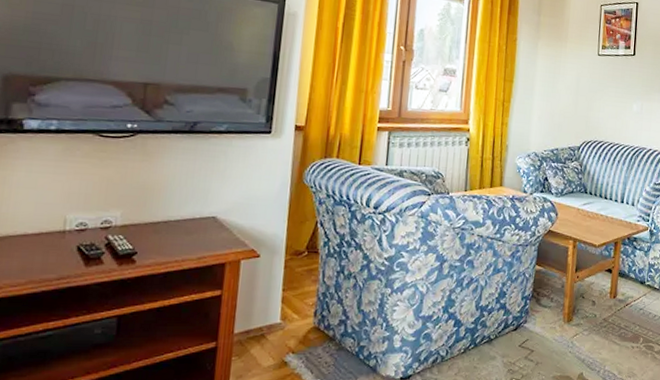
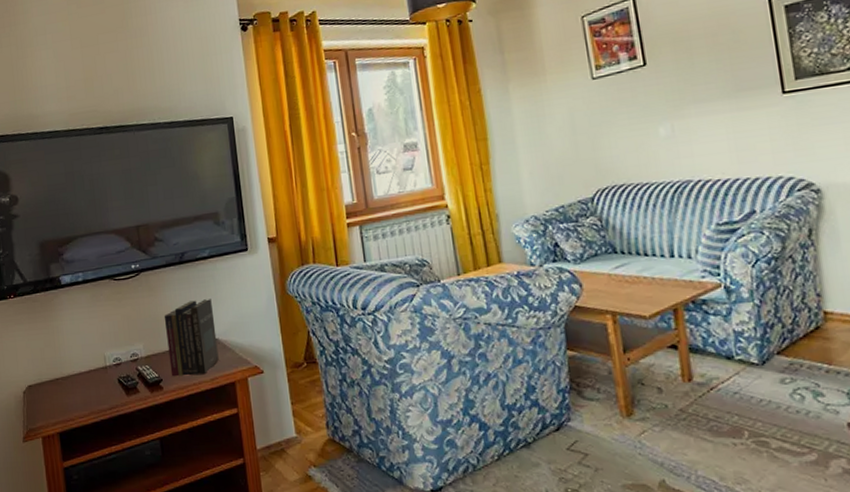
books: none [149,173,218,252] -> present [164,299,219,377]

